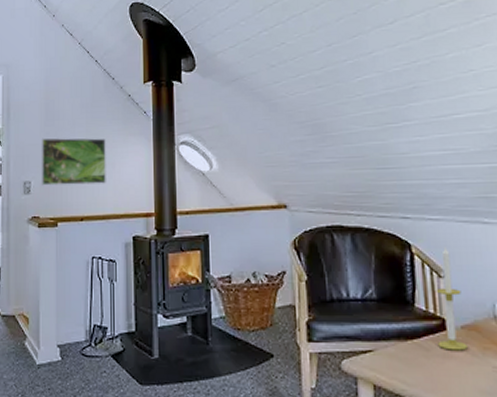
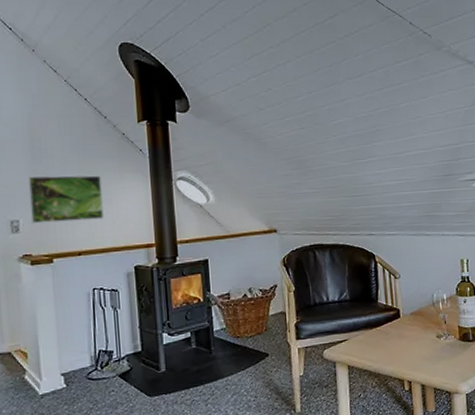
candle: present [436,247,468,351] -> none [393,255,415,332]

